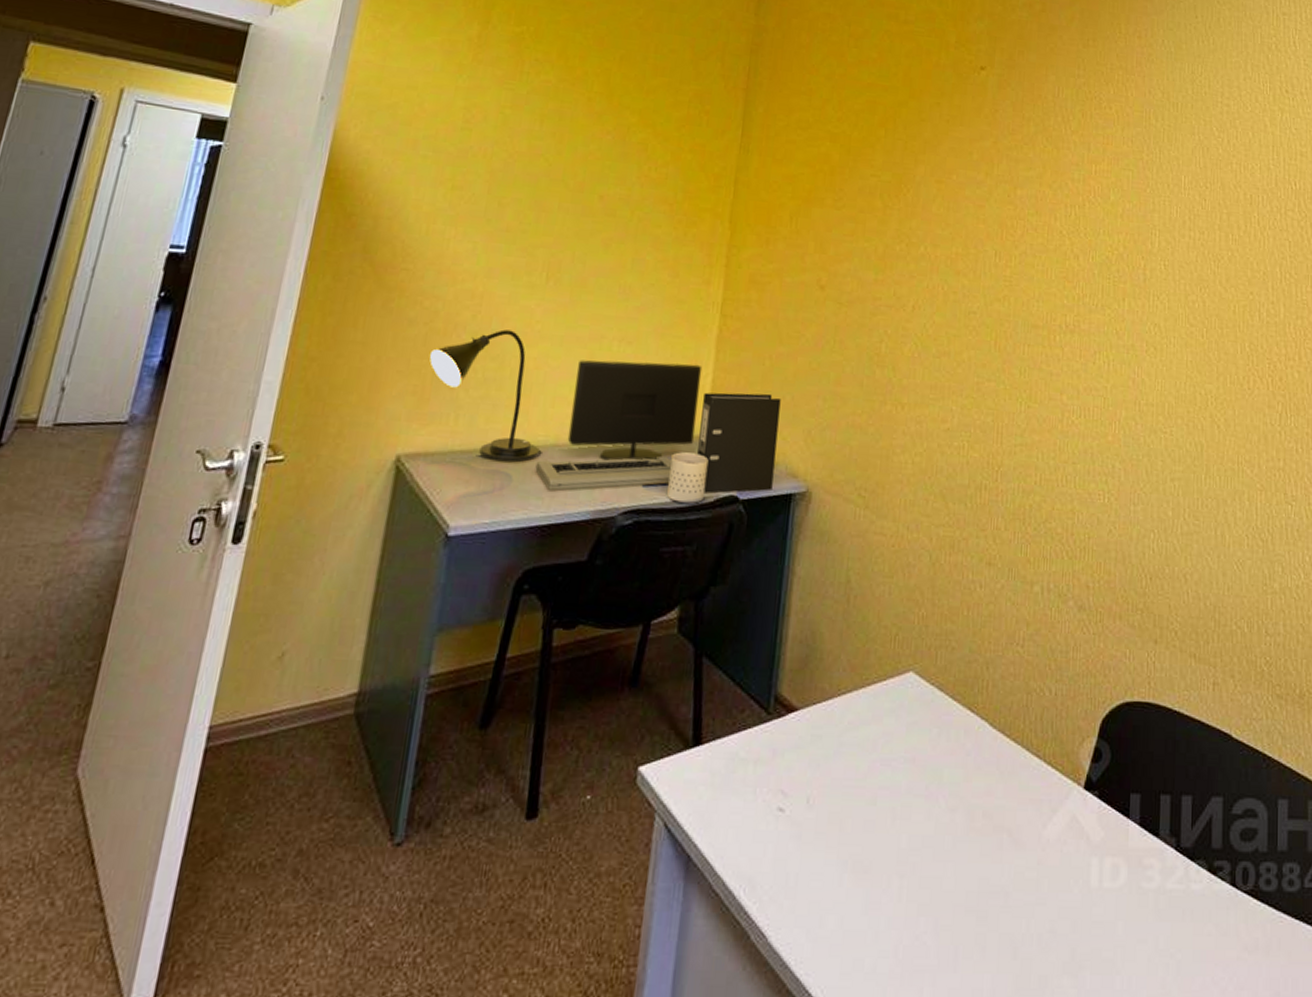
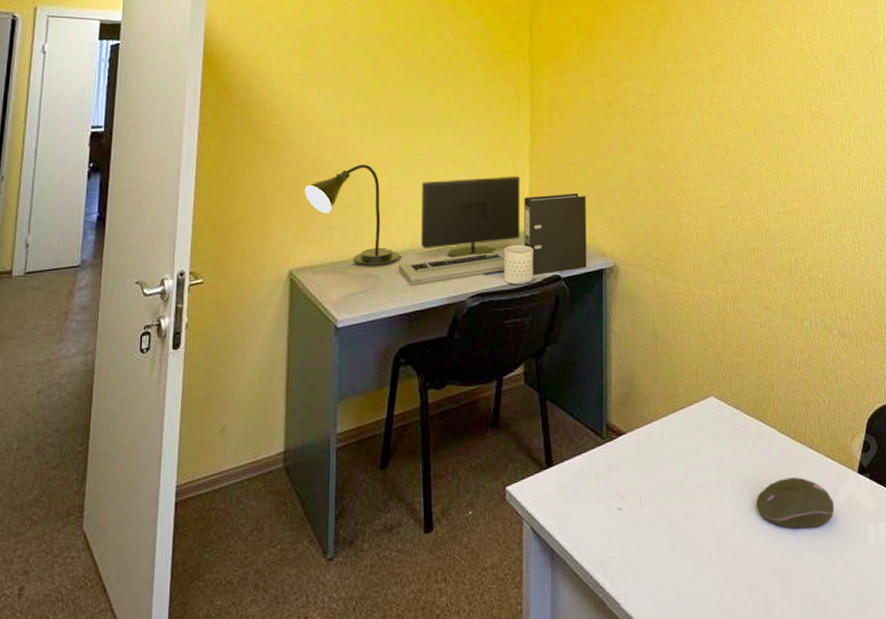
computer mouse: none [954,787,1052,857] -> present [756,477,835,529]

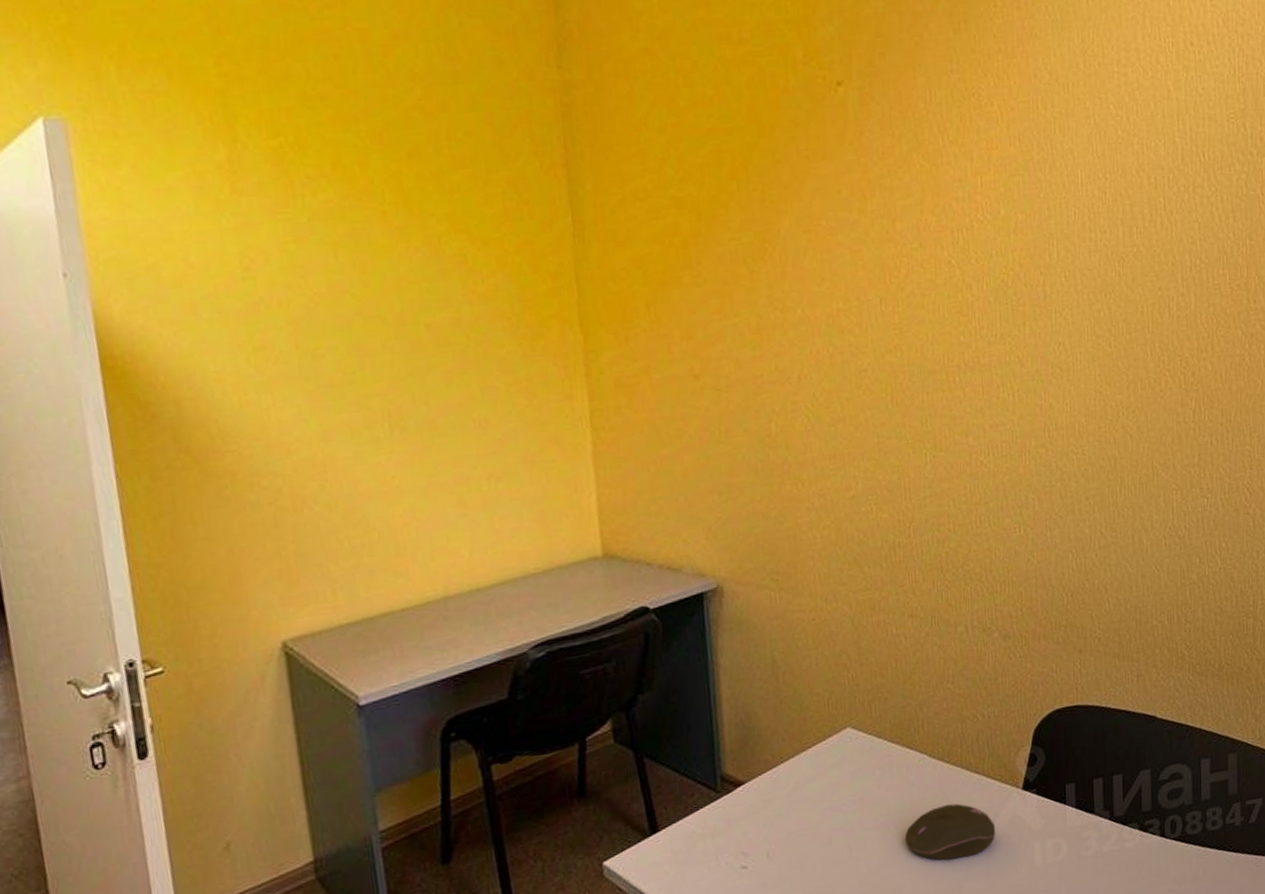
desk lamp: present [304,164,402,267] -> none [284,491,435,627]
computer keyboard: present [398,249,505,286] -> none [431,583,575,643]
monitor: present [420,175,521,258] -> none [449,485,592,602]
mug: present [503,245,534,284] -> none [570,574,614,626]
binder: present [524,192,587,275] -> none [591,499,682,611]

